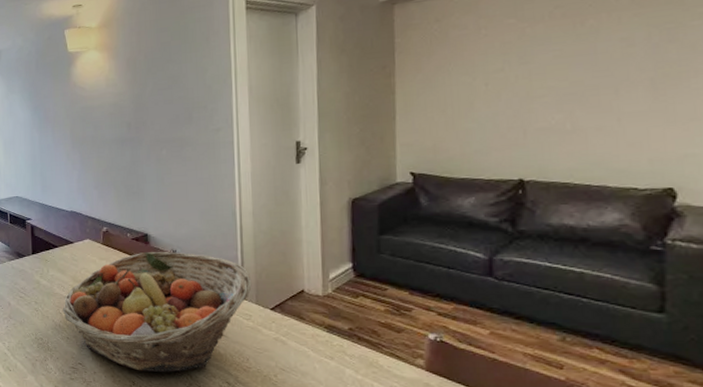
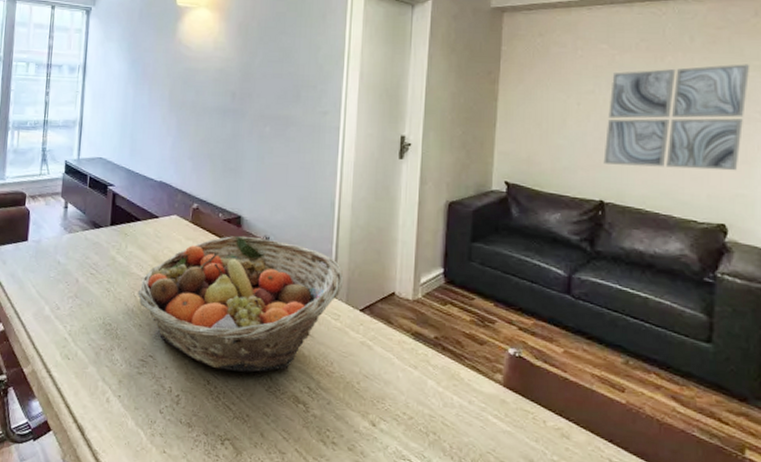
wall art: none [520,13,694,142] -> present [603,64,750,171]

